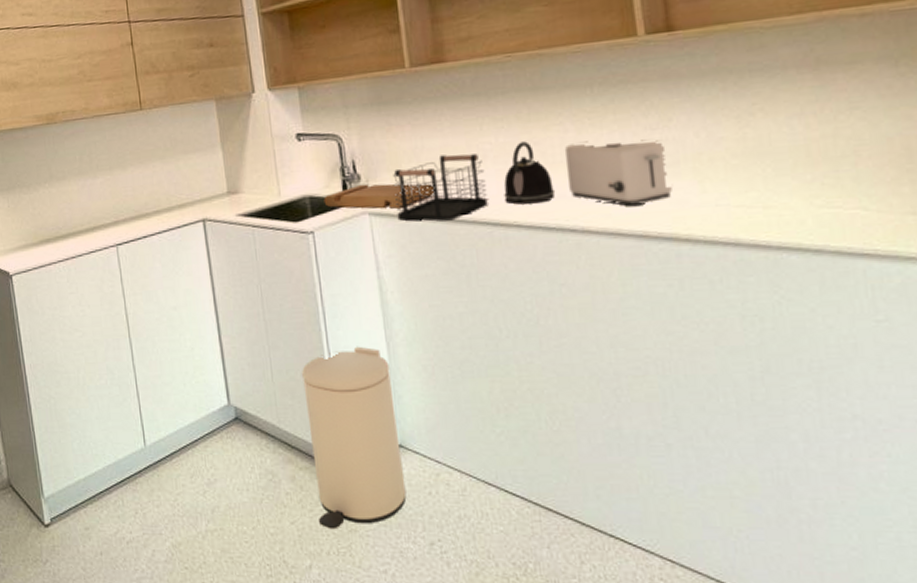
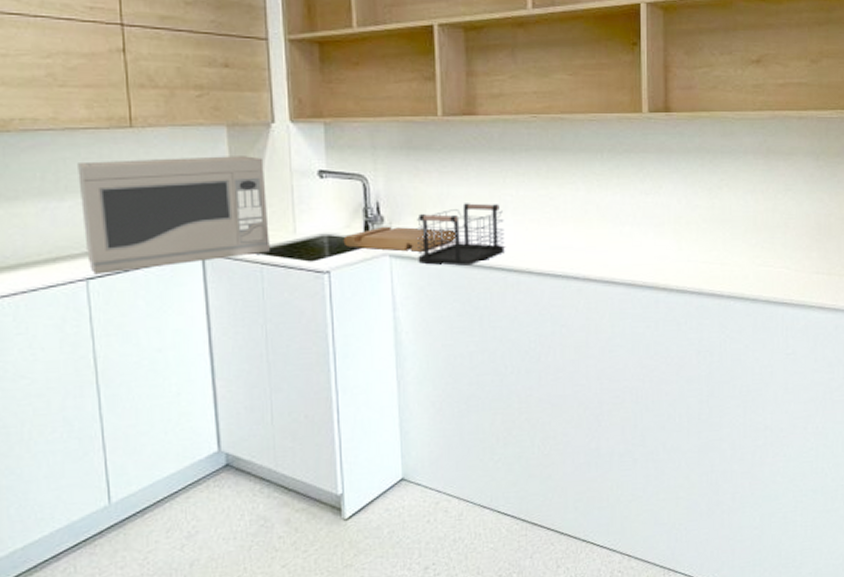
microwave: none [104,126,259,241] -> present [78,156,270,274]
pedal bin: present [302,346,407,530] -> none [306,385,405,568]
kettle: present [504,141,556,205] -> none [520,196,564,253]
toaster: present [564,139,672,206] -> none [574,200,657,258]

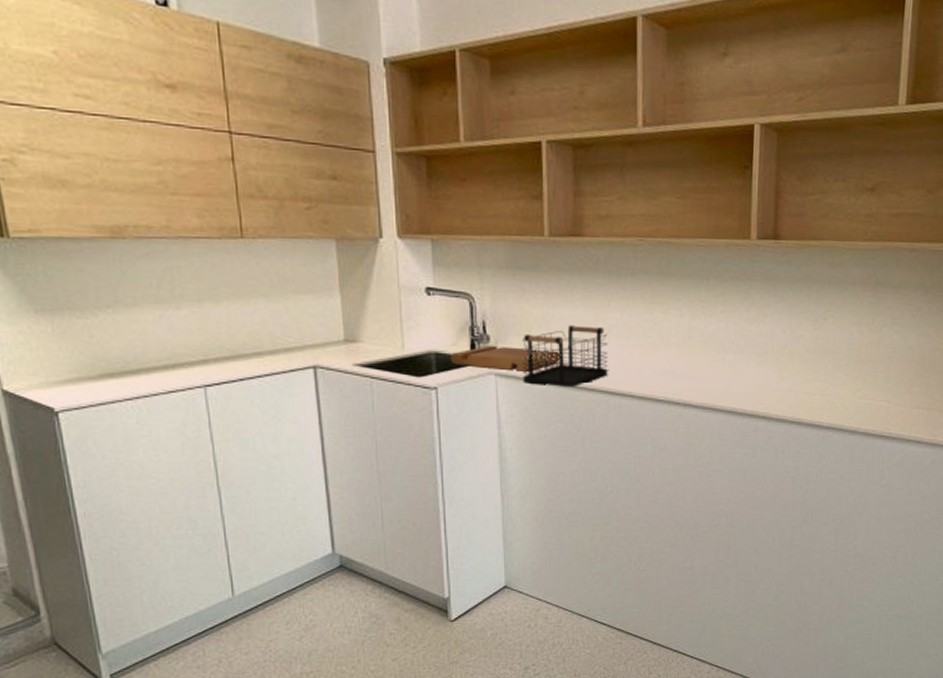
microwave: present [78,156,270,274] -> none [192,269,379,382]

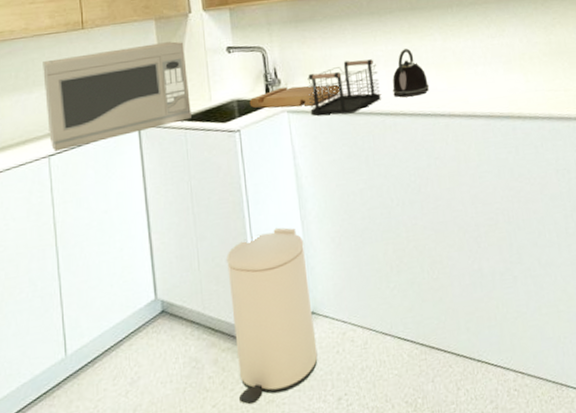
microwave: none [192,269,379,382] -> present [43,41,191,152]
pedal bin: none [415,498,508,663] -> present [227,227,318,405]
kettle: none [623,321,667,377] -> present [392,48,430,98]

